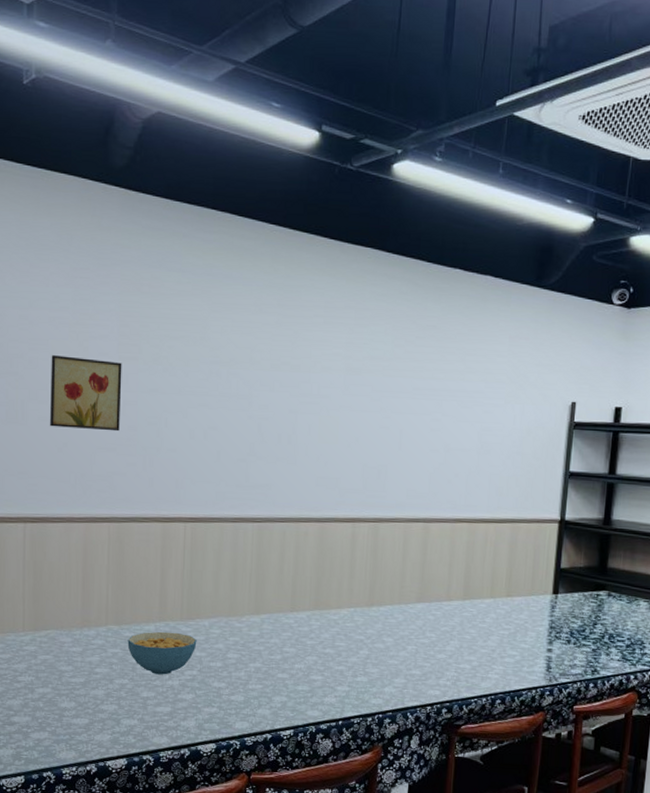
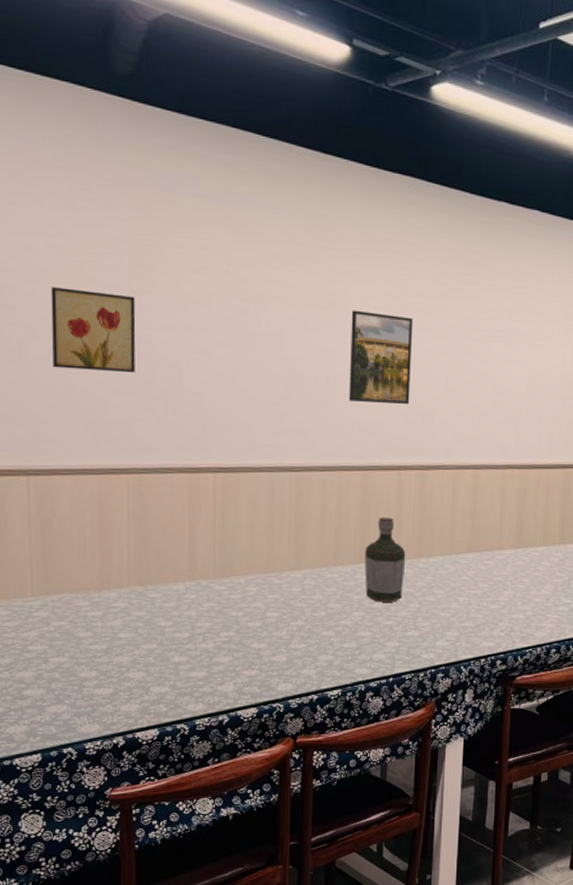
cereal bowl: present [127,631,197,675] -> none [154,591,232,638]
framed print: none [308,372,371,461] -> present [348,310,413,405]
bottle: none [318,567,358,648] -> present [364,517,406,602]

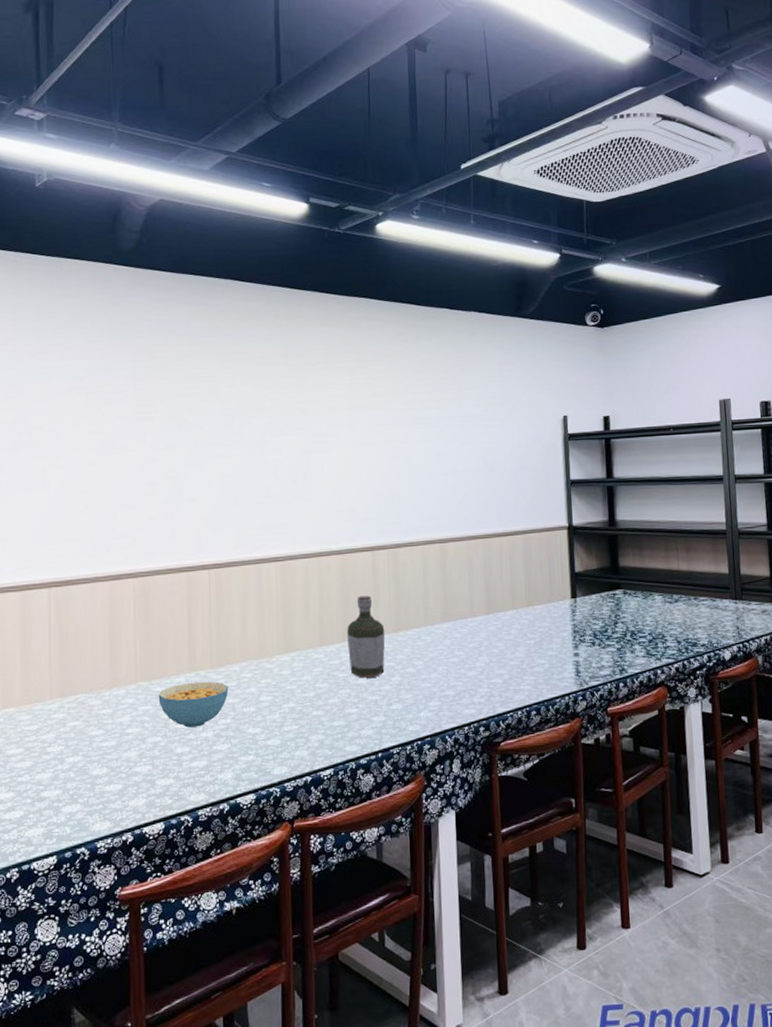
wall art: present [50,287,136,374] -> none [70,422,140,491]
cereal bowl: none [154,591,232,638] -> present [158,681,229,728]
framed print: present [348,310,413,405] -> none [321,413,378,493]

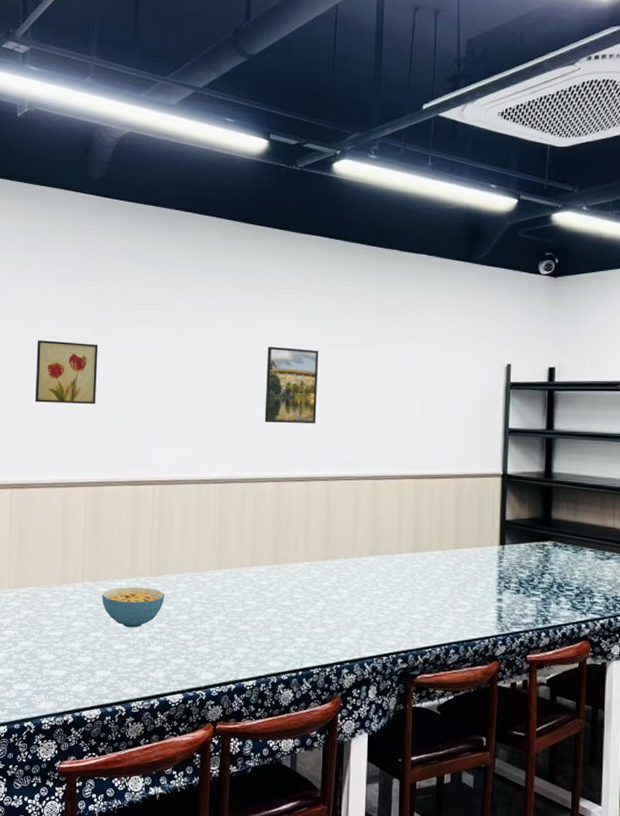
wall art: none [70,422,140,491] -> present [35,340,98,405]
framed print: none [321,413,378,493] -> present [264,346,319,424]
bottle: present [347,595,385,678] -> none [277,523,314,601]

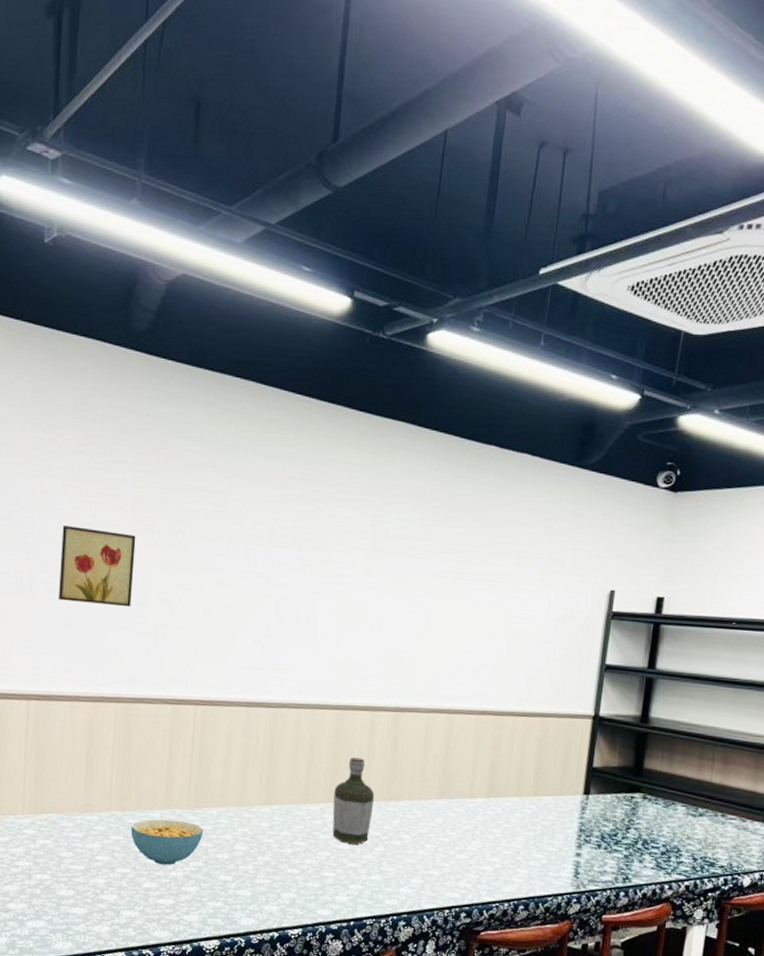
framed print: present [264,346,319,424] -> none [328,551,396,646]
bottle: none [277,523,314,601] -> present [332,757,375,844]

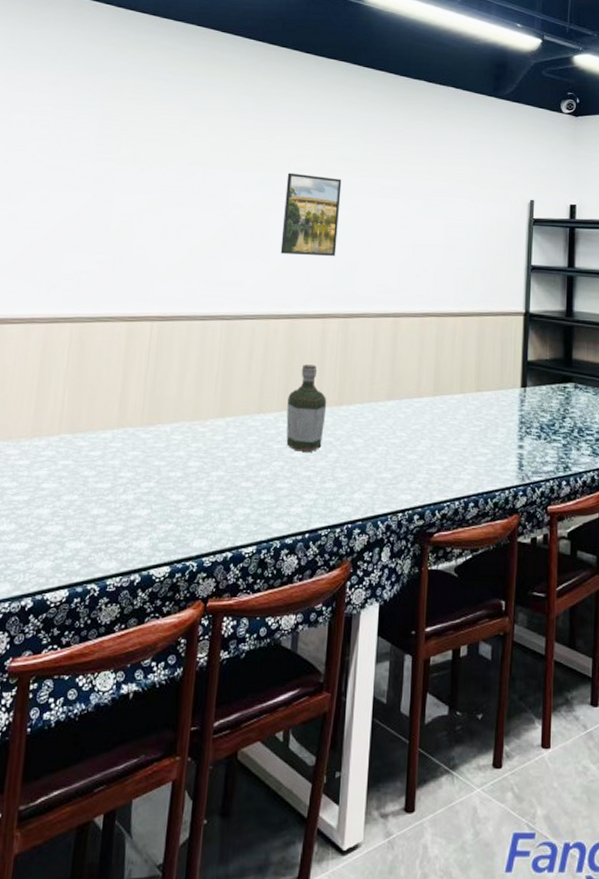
wall art: present [59,525,136,608] -> none [20,156,100,230]
cereal bowl: present [130,819,204,866] -> none [80,439,157,488]
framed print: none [328,551,396,646] -> present [280,172,342,257]

